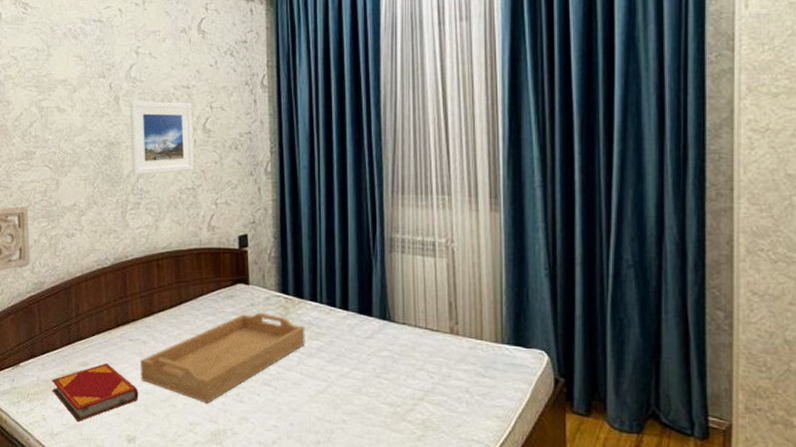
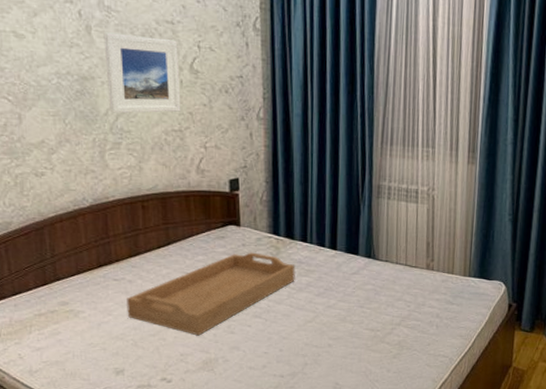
hardback book: present [52,363,139,422] -> none [27,302,126,359]

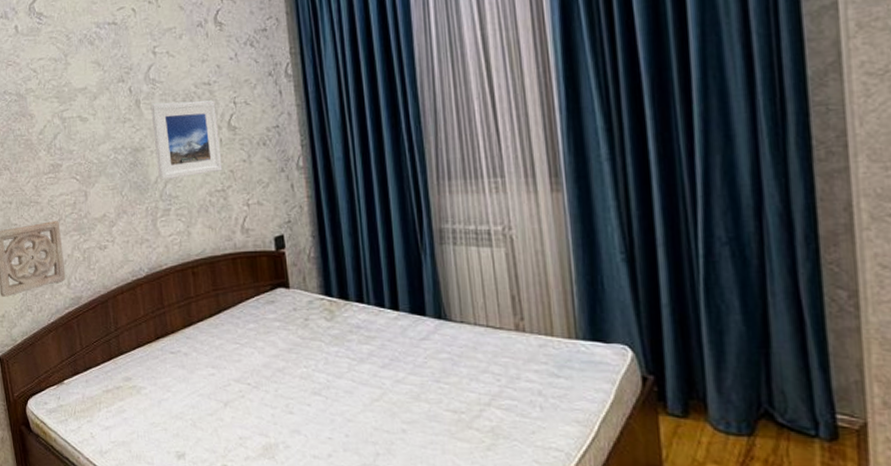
serving tray: present [127,252,296,336] -> none [183,317,355,416]

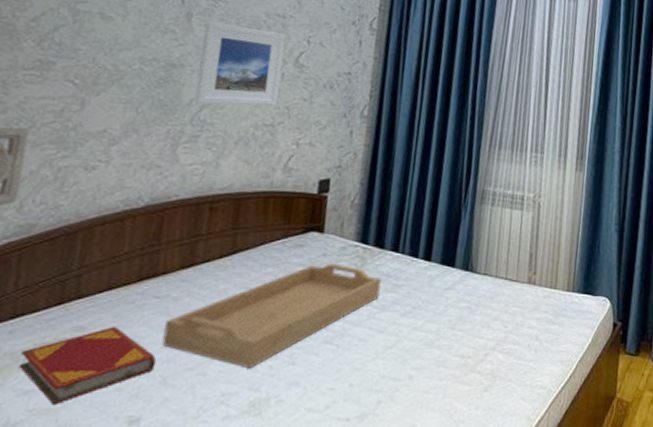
hardback book: none [97,378,185,439] -> present [18,327,157,406]
serving tray: none [183,317,355,416] -> present [162,263,382,369]

